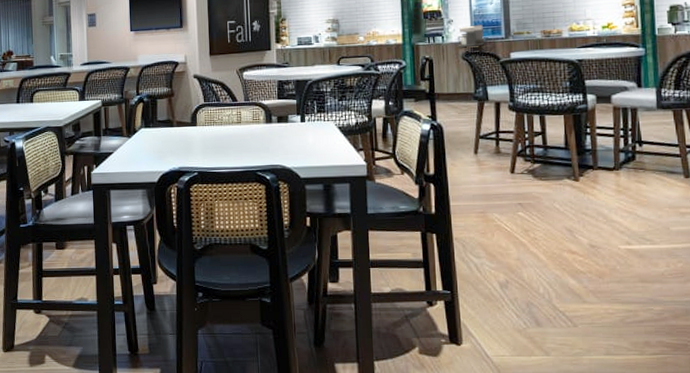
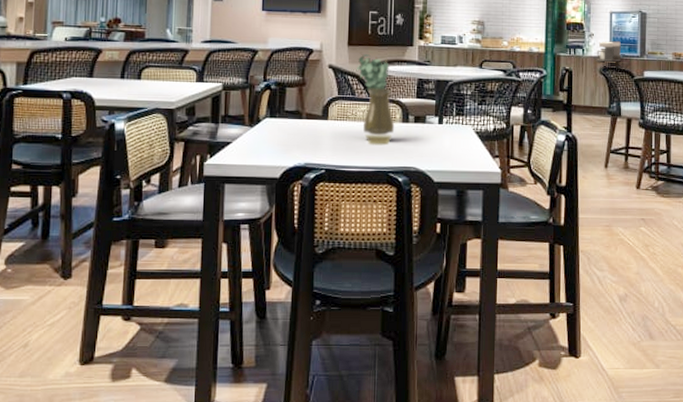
vase: none [219,60,260,147] -> present [357,52,395,146]

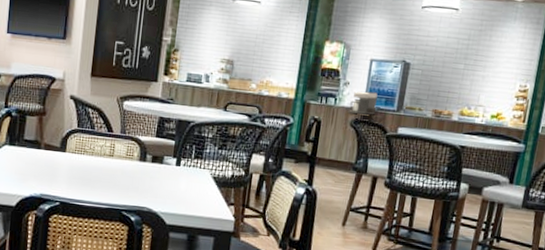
vase: present [357,52,395,146] -> none [98,84,132,184]

